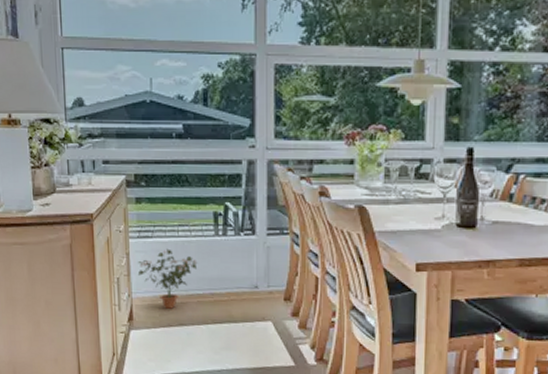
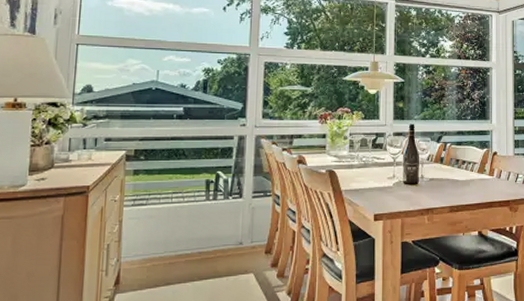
potted plant: present [138,248,198,309] -> none [130,214,188,270]

